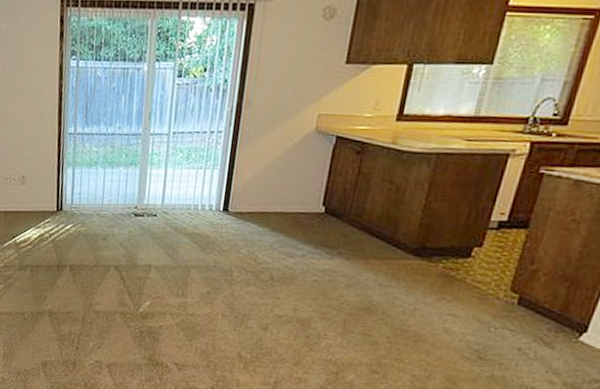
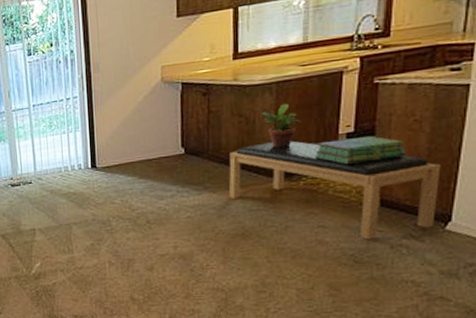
bench: none [362,216,589,337] -> present [229,141,441,240]
potted plant: none [413,178,455,225] -> present [261,103,302,148]
stack of books: none [459,226,557,257] -> present [314,135,407,164]

